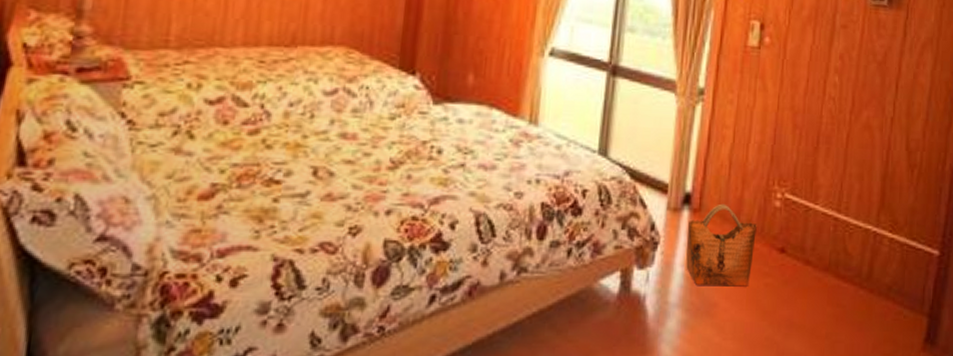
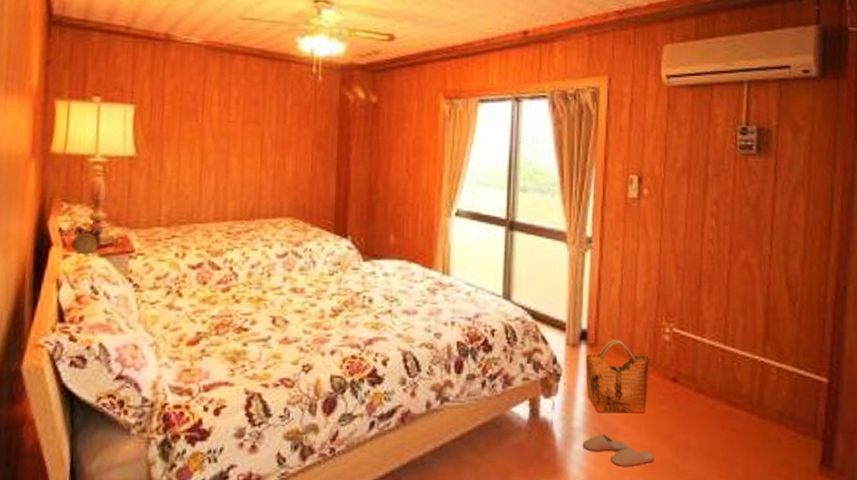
alarm clock: none [40,38,86,82] -> present [71,223,102,256]
slippers: none [677,309,754,346] -> present [582,434,654,468]

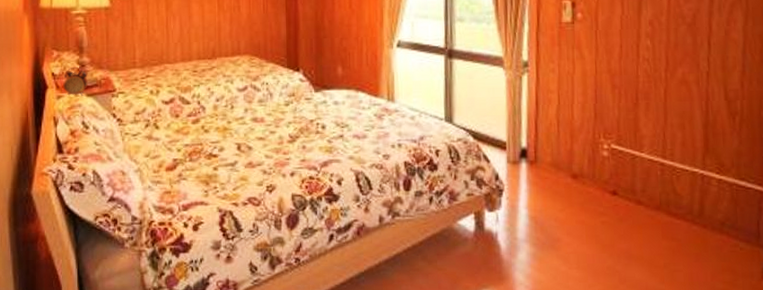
slippers: present [582,434,654,468] -> none [526,244,597,274]
grocery bag: present [587,339,649,413] -> none [527,156,589,225]

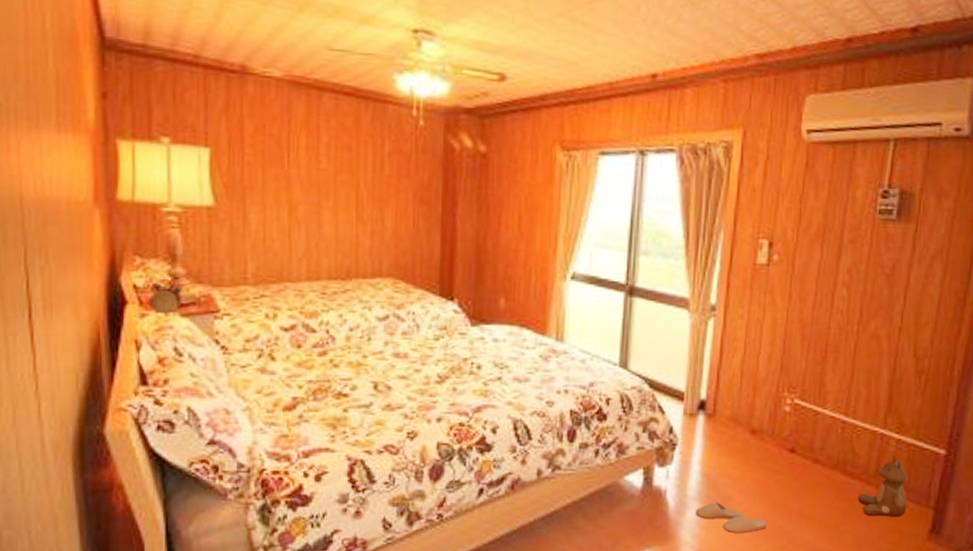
slippers: none [526,244,597,274] -> present [695,502,767,534]
teddy bear: none [684,194,737,257] -> present [857,454,908,518]

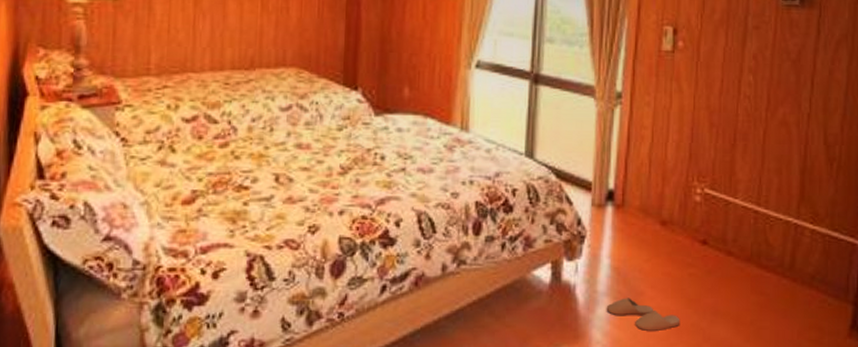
alarm clock: present [149,279,182,316] -> none [50,71,85,107]
teddy bear: present [857,454,908,518] -> none [774,245,826,314]

